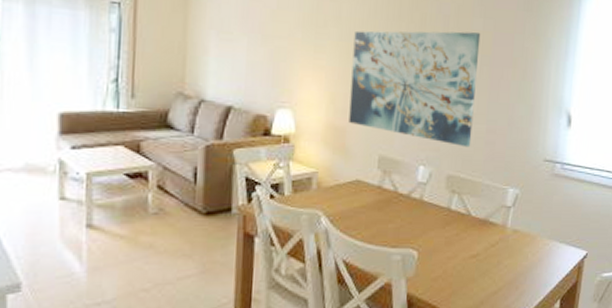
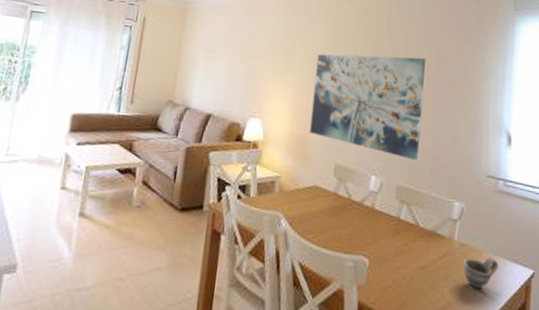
cup: none [516,241,552,272] -> present [463,257,498,288]

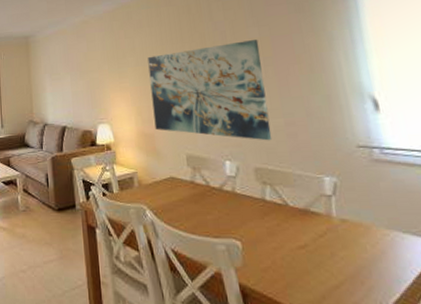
cup: present [463,257,498,288] -> none [349,231,395,265]

